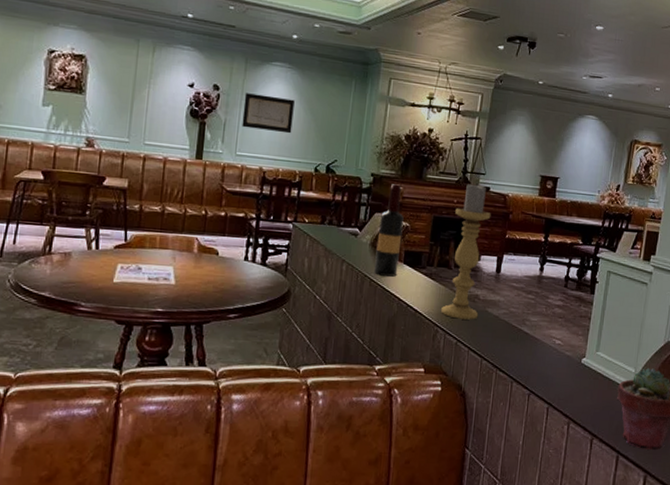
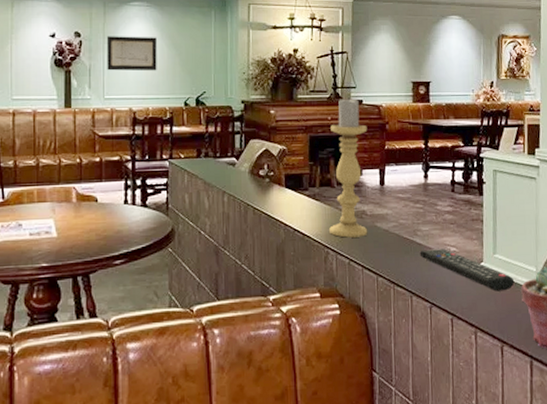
wine bottle: present [374,184,404,277] -> none [255,108,281,203]
remote control: none [525,339,613,388] -> present [419,248,515,292]

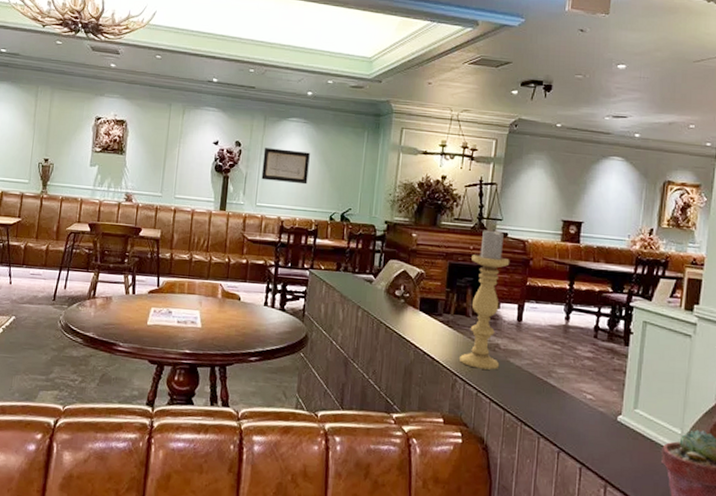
remote control: present [419,248,515,292] -> none [552,392,655,449]

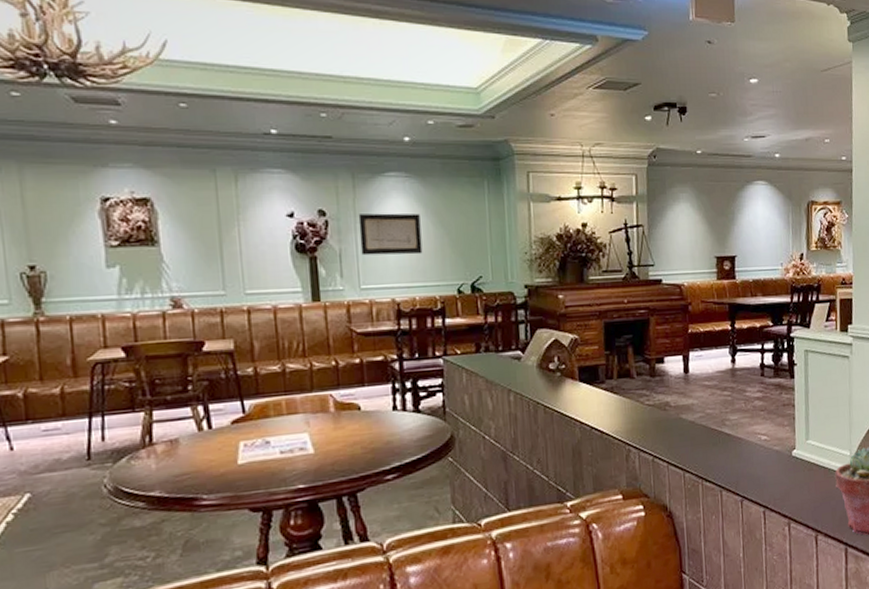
candle holder: present [460,228,510,370] -> none [627,275,673,433]

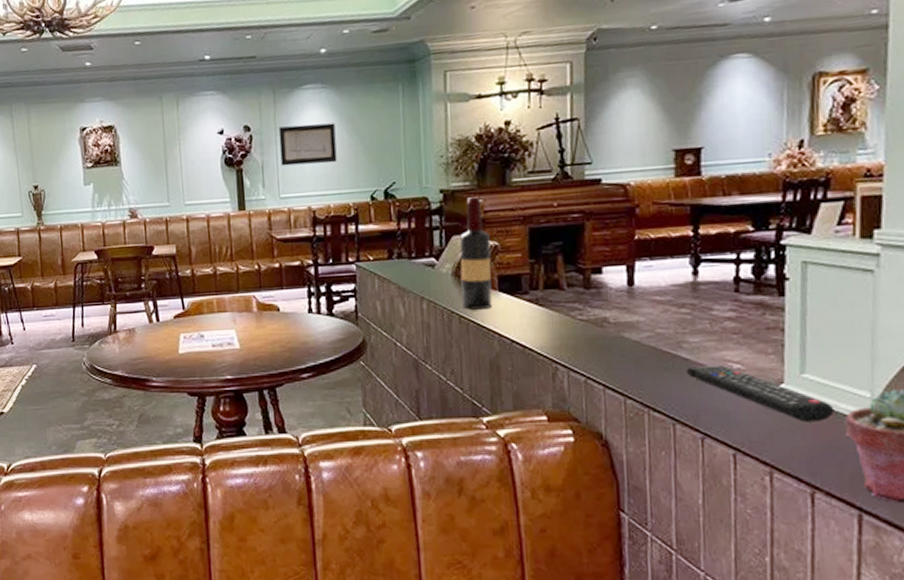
wine bottle: none [544,293,574,400] -> present [460,197,493,310]
remote control: none [728,437,828,479] -> present [686,365,835,422]

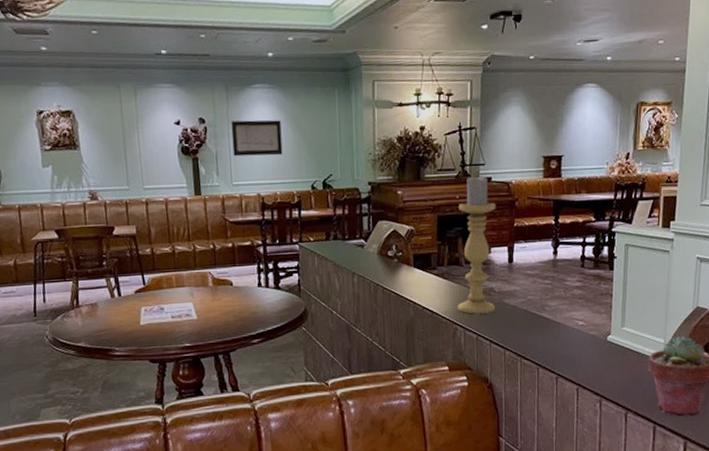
wine bottle: present [460,197,493,310] -> none [384,189,409,283]
candle holder: none [557,175,611,351] -> present [458,174,496,314]
remote control: present [686,365,835,422] -> none [547,323,642,363]

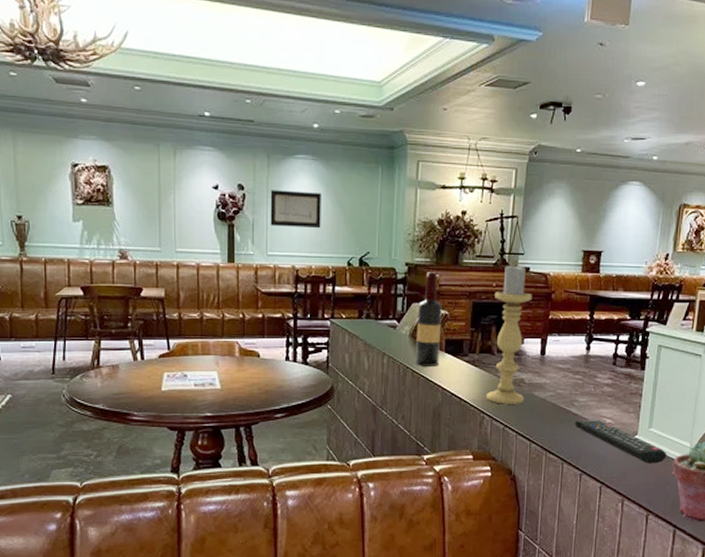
wine bottle: none [384,189,409,283] -> present [416,272,442,366]
remote control: none [547,323,642,363] -> present [574,420,667,464]

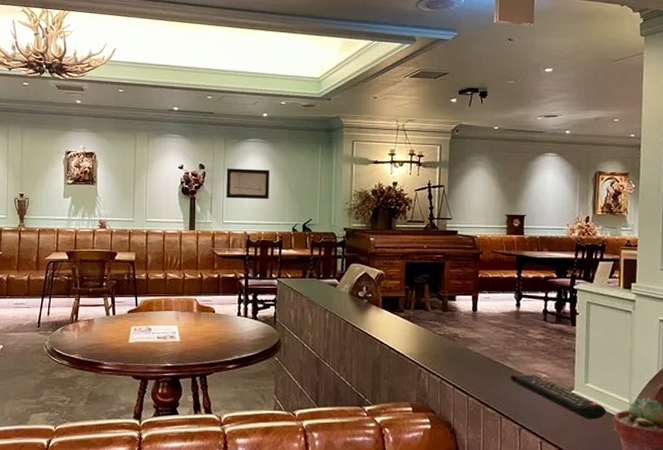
wine bottle: present [416,272,442,366] -> none [355,236,378,322]
candle holder: present [486,263,533,404] -> none [423,227,462,358]

